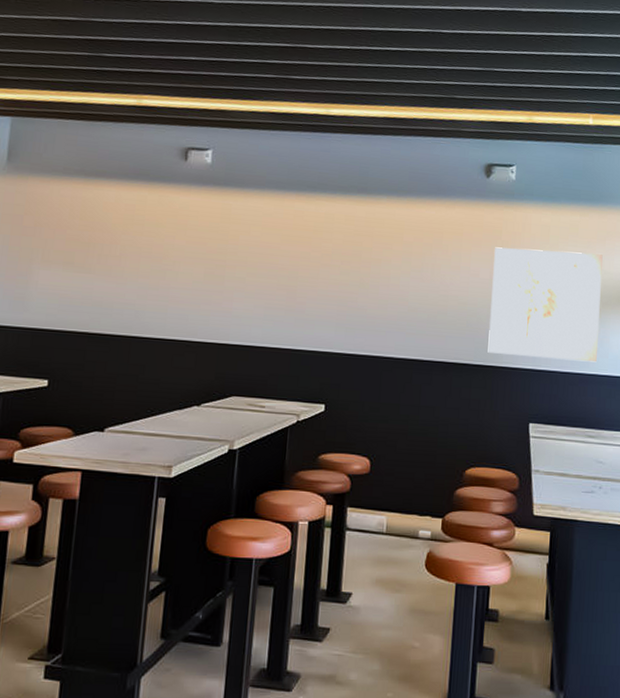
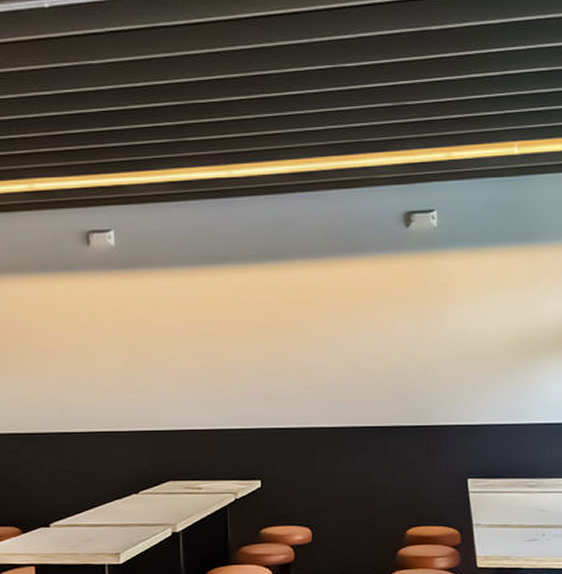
wall art: present [488,247,603,363] -> none [420,298,536,413]

